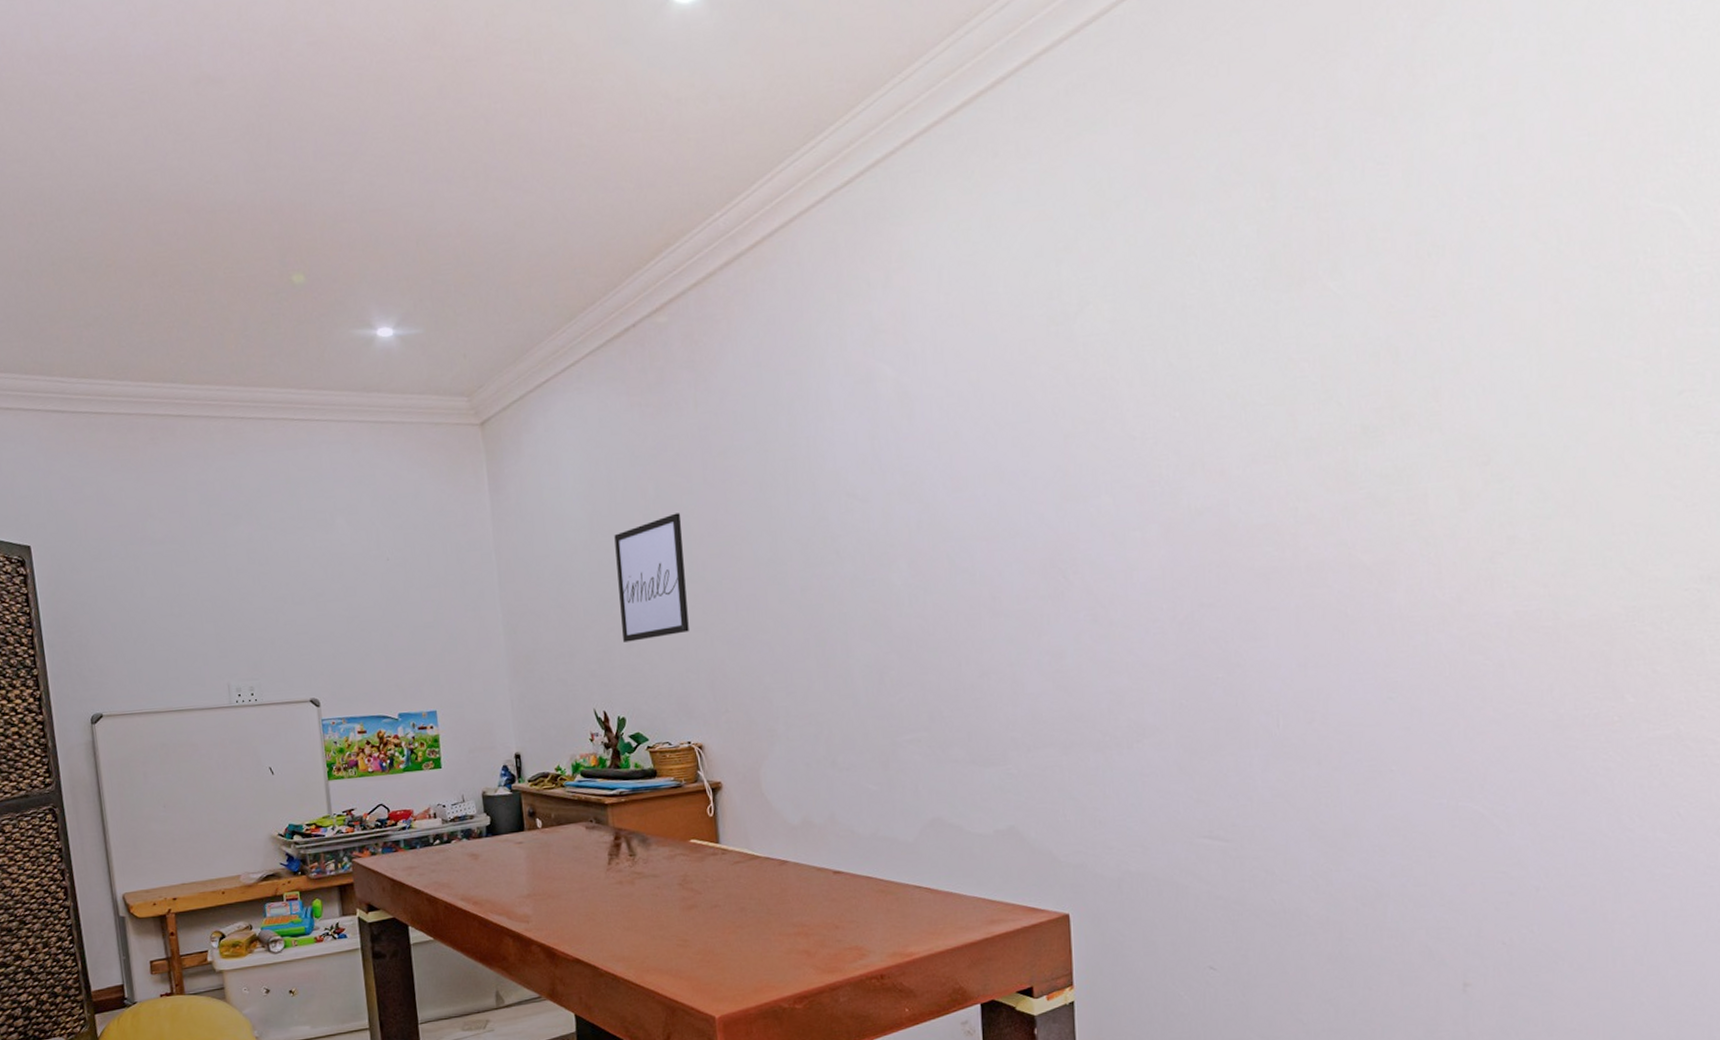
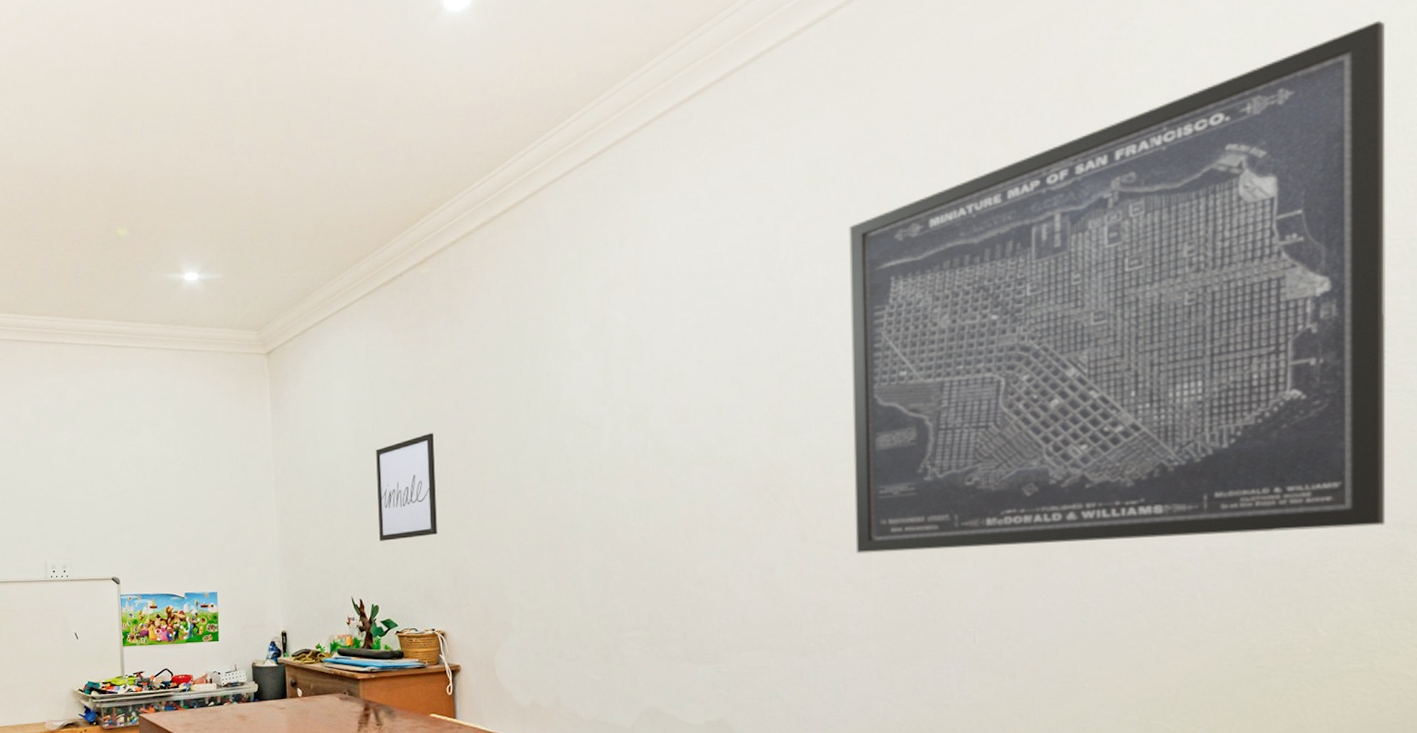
wall art: none [1137,18,1695,634] -> present [849,20,1387,554]

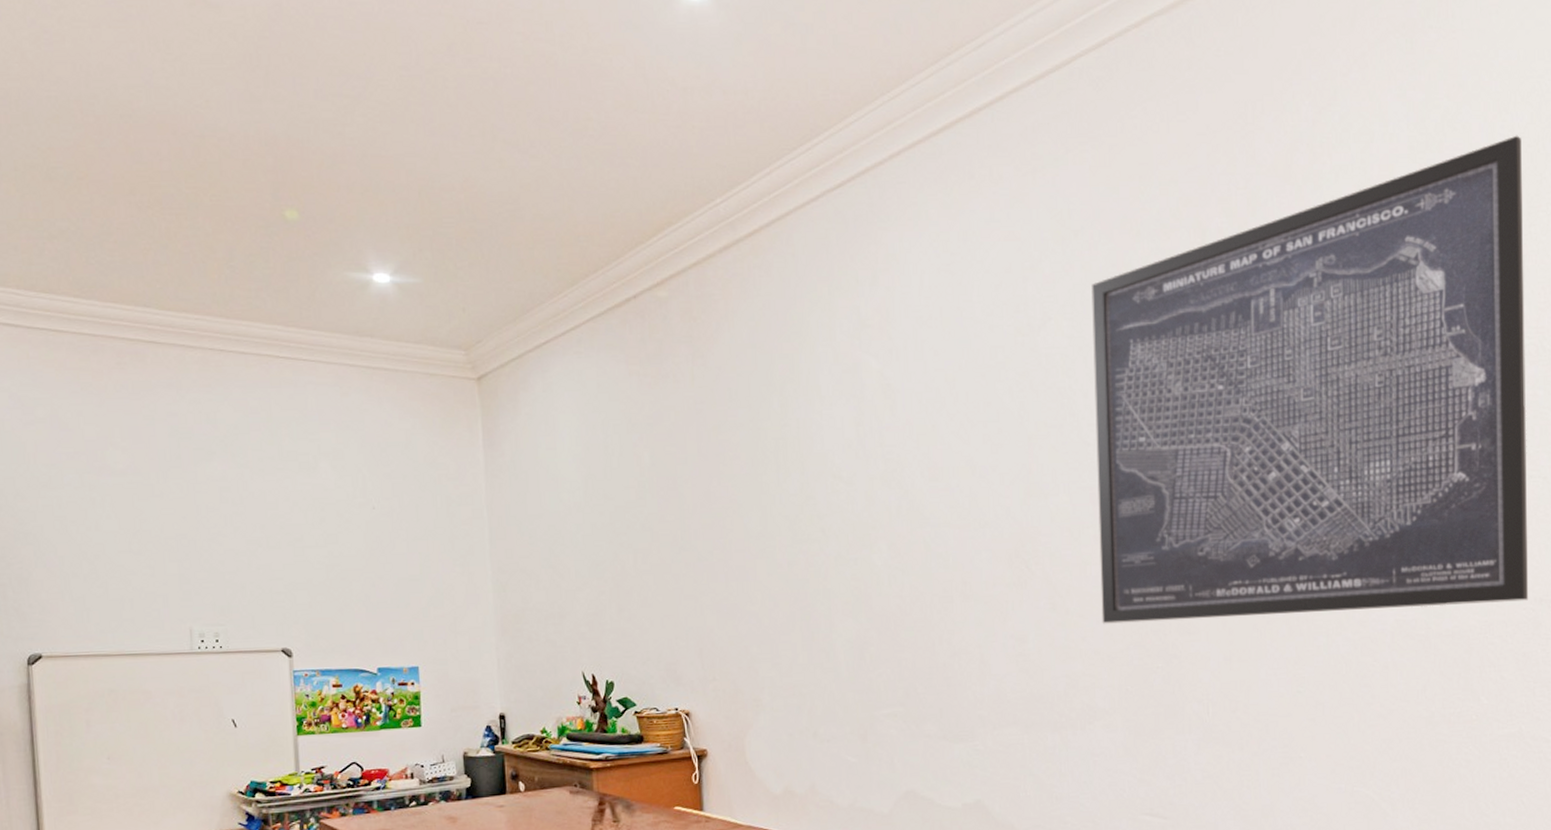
wall art: present [376,433,437,541] -> none [609,482,680,606]

